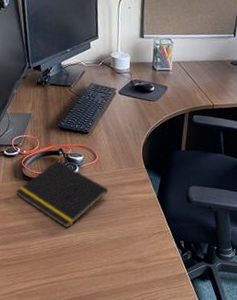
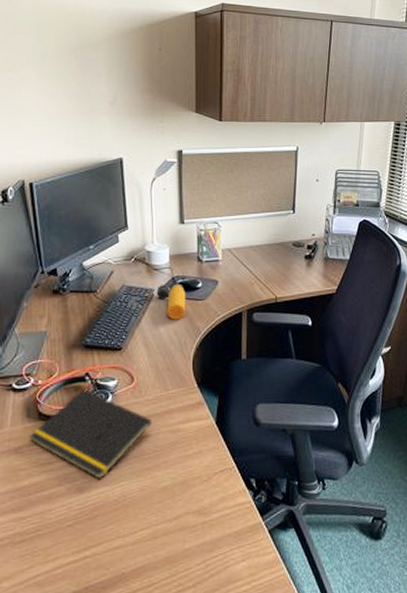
water bottle: none [118,86,141,115] -> present [156,283,186,320]

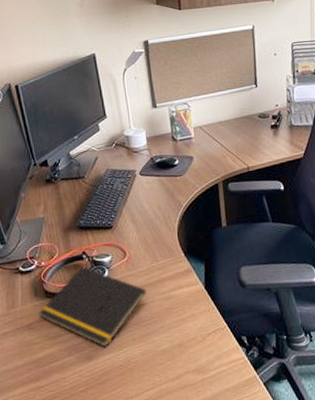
water bottle: present [156,283,186,320] -> none [138,163,167,197]

